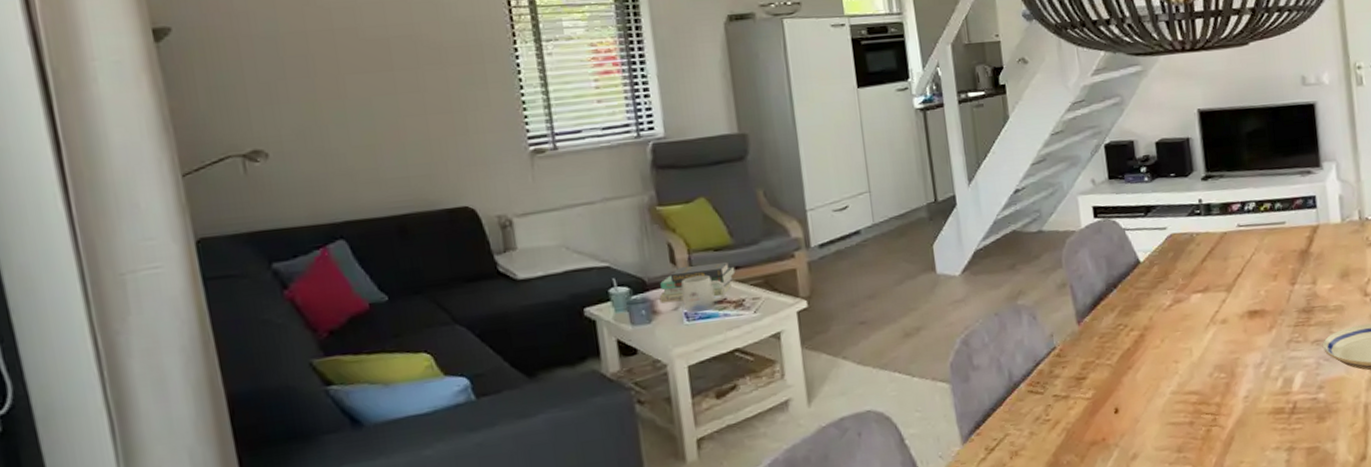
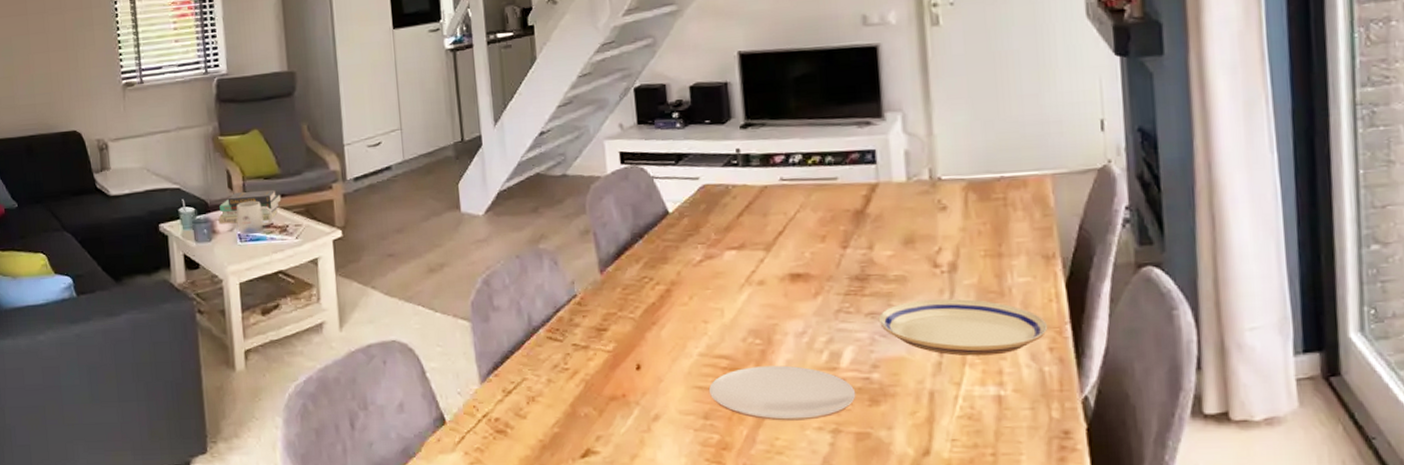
plate: none [1181,394,1306,447] -> present [708,365,856,421]

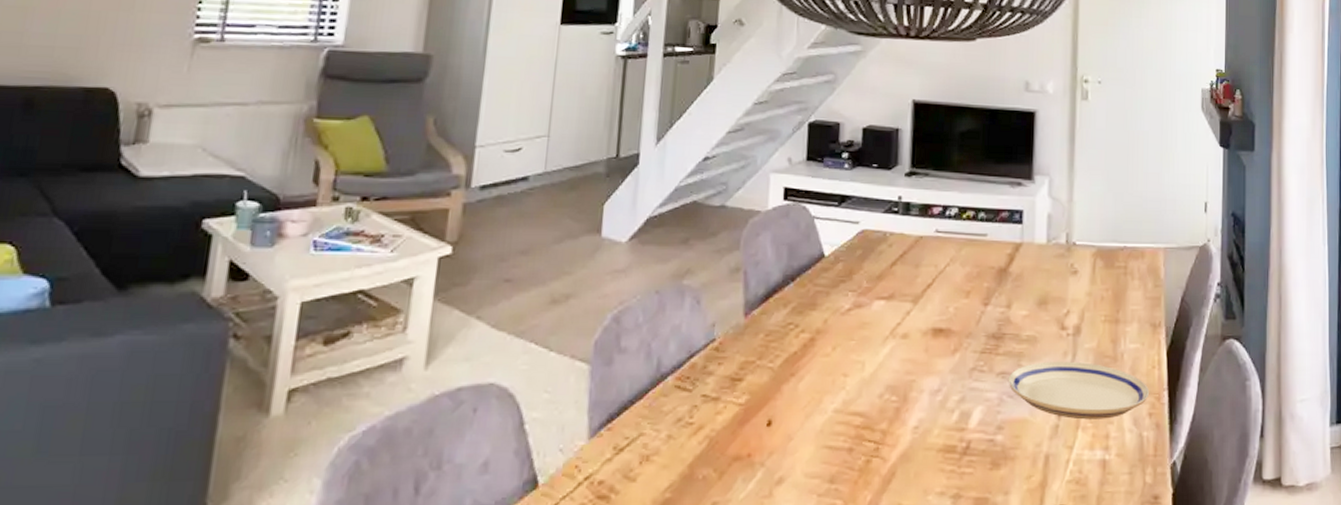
books: present [218,189,281,225] -> none [289,188,382,228]
mug: present [236,200,273,235] -> none [315,201,367,243]
plate: present [708,365,856,421] -> none [838,425,980,485]

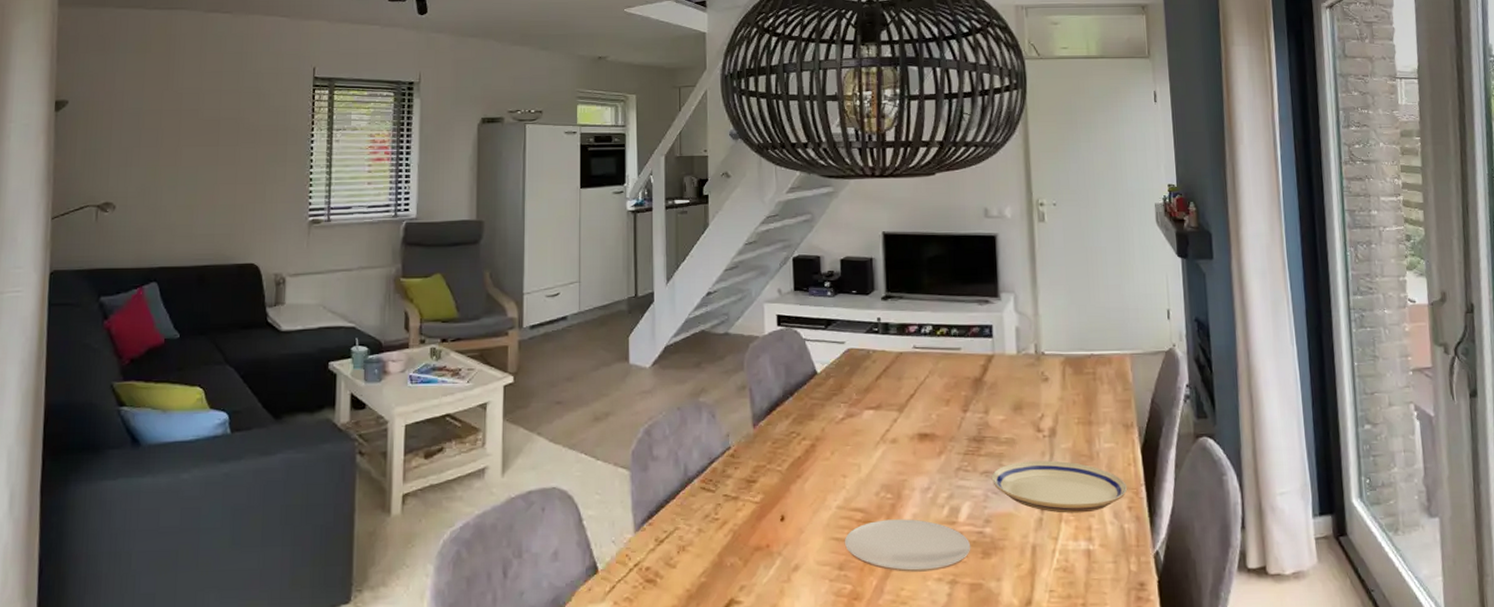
plate: none [838,425,980,485] -> present [844,519,971,572]

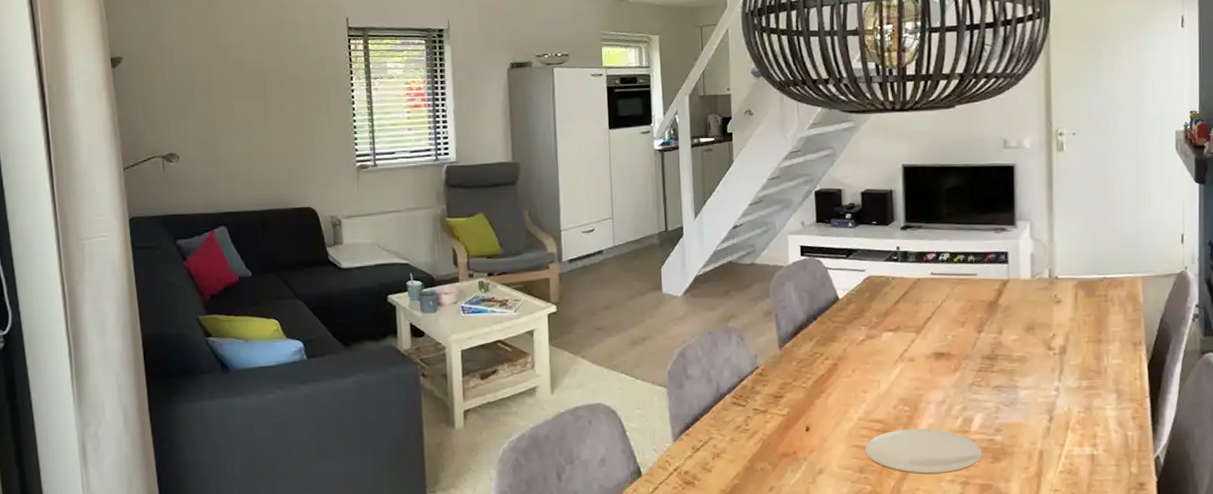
plate: present [991,460,1128,513] -> none [1003,375,1133,423]

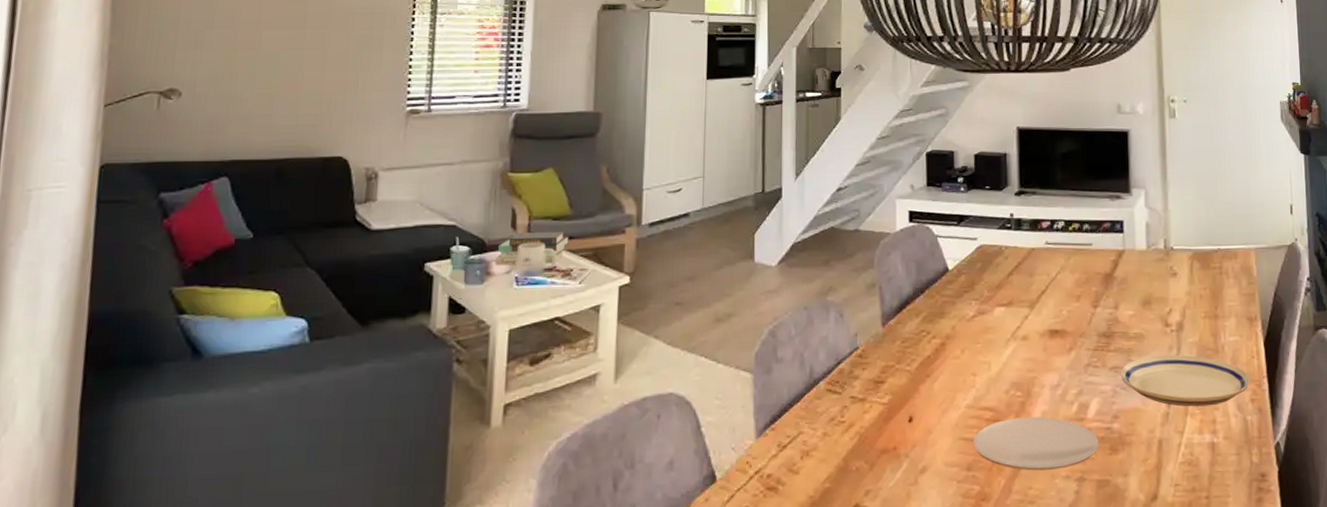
books: none [443,267,502,297] -> present [495,231,569,266]
mug: none [460,277,494,308] -> present [516,242,557,278]
plate: none [1003,375,1133,423] -> present [1120,354,1251,407]

